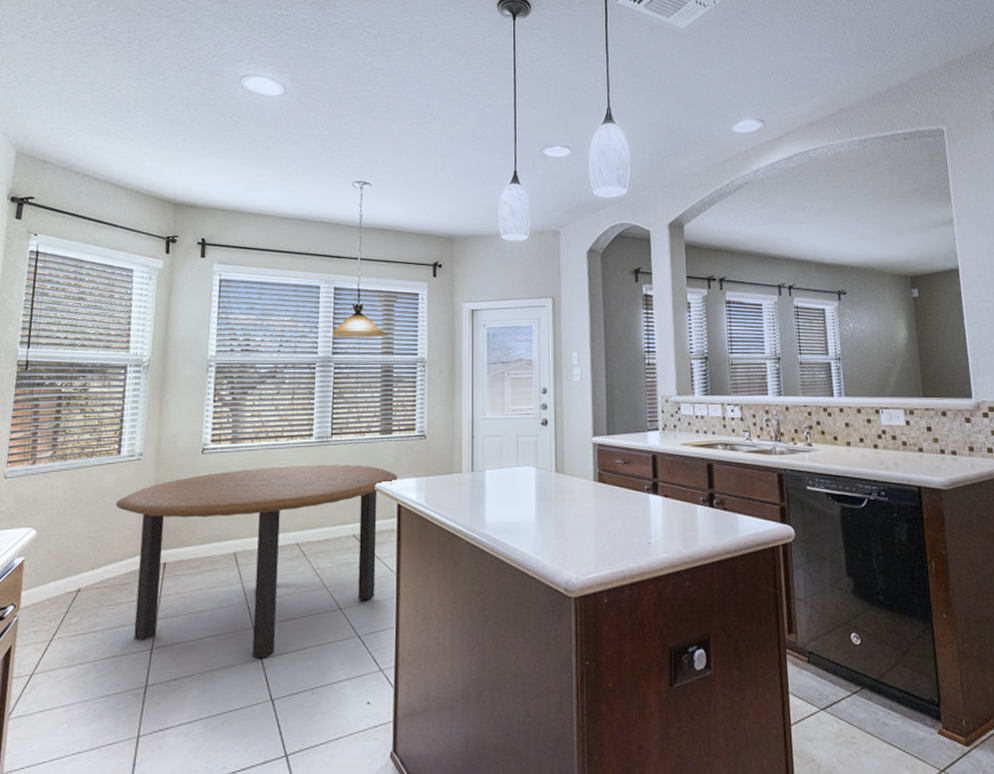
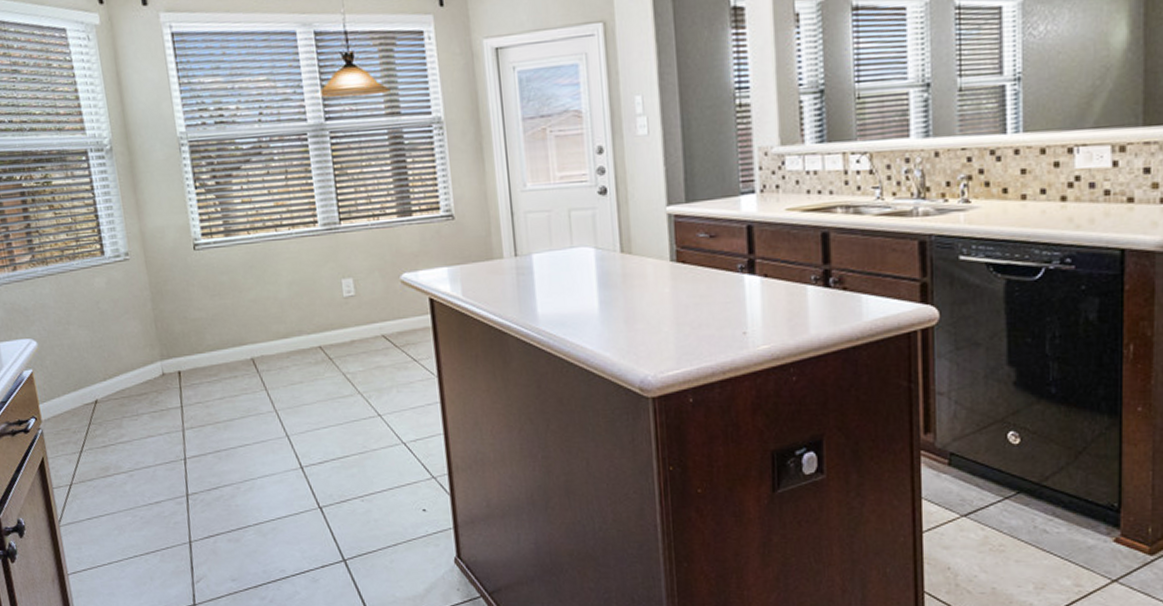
dining table: present [115,464,397,659] -> none [112,254,425,467]

